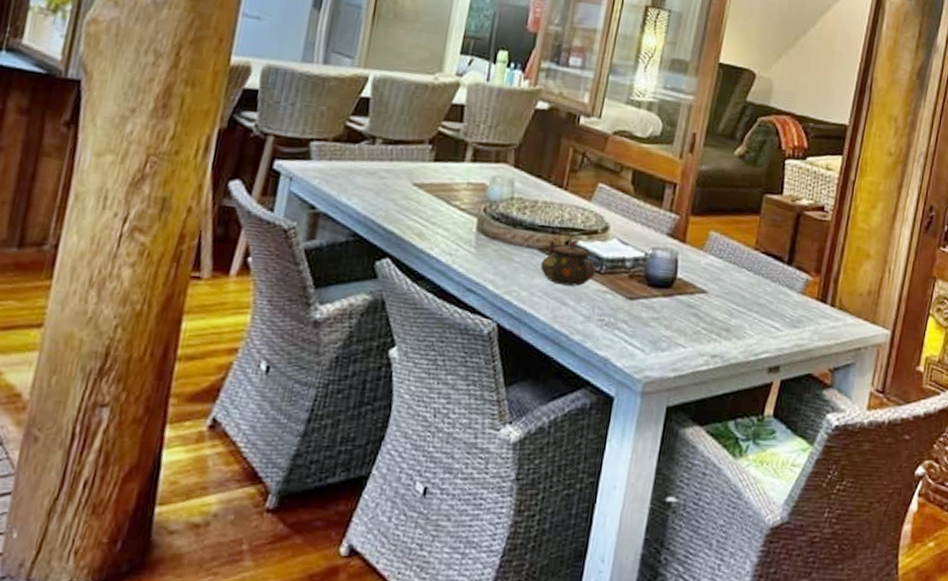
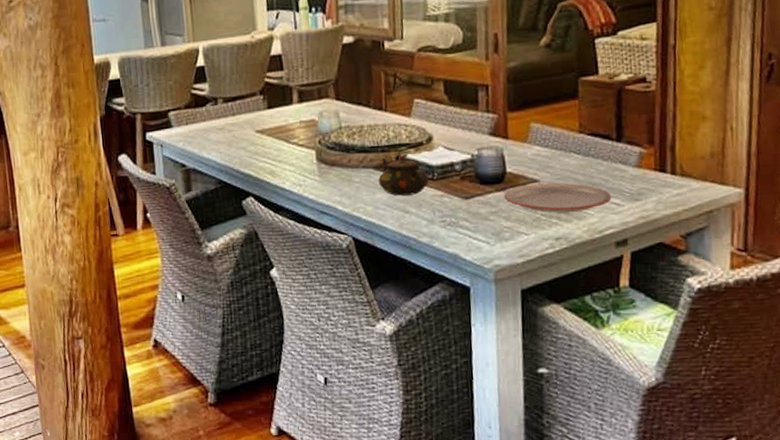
plate: none [669,294,773,331] -> present [504,183,611,213]

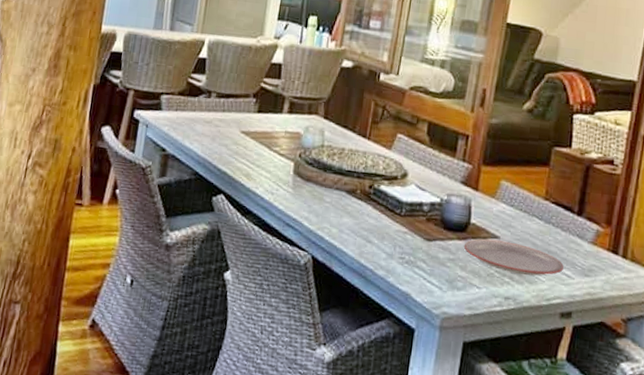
teapot: present [379,155,429,196] -> none [348,183,397,226]

